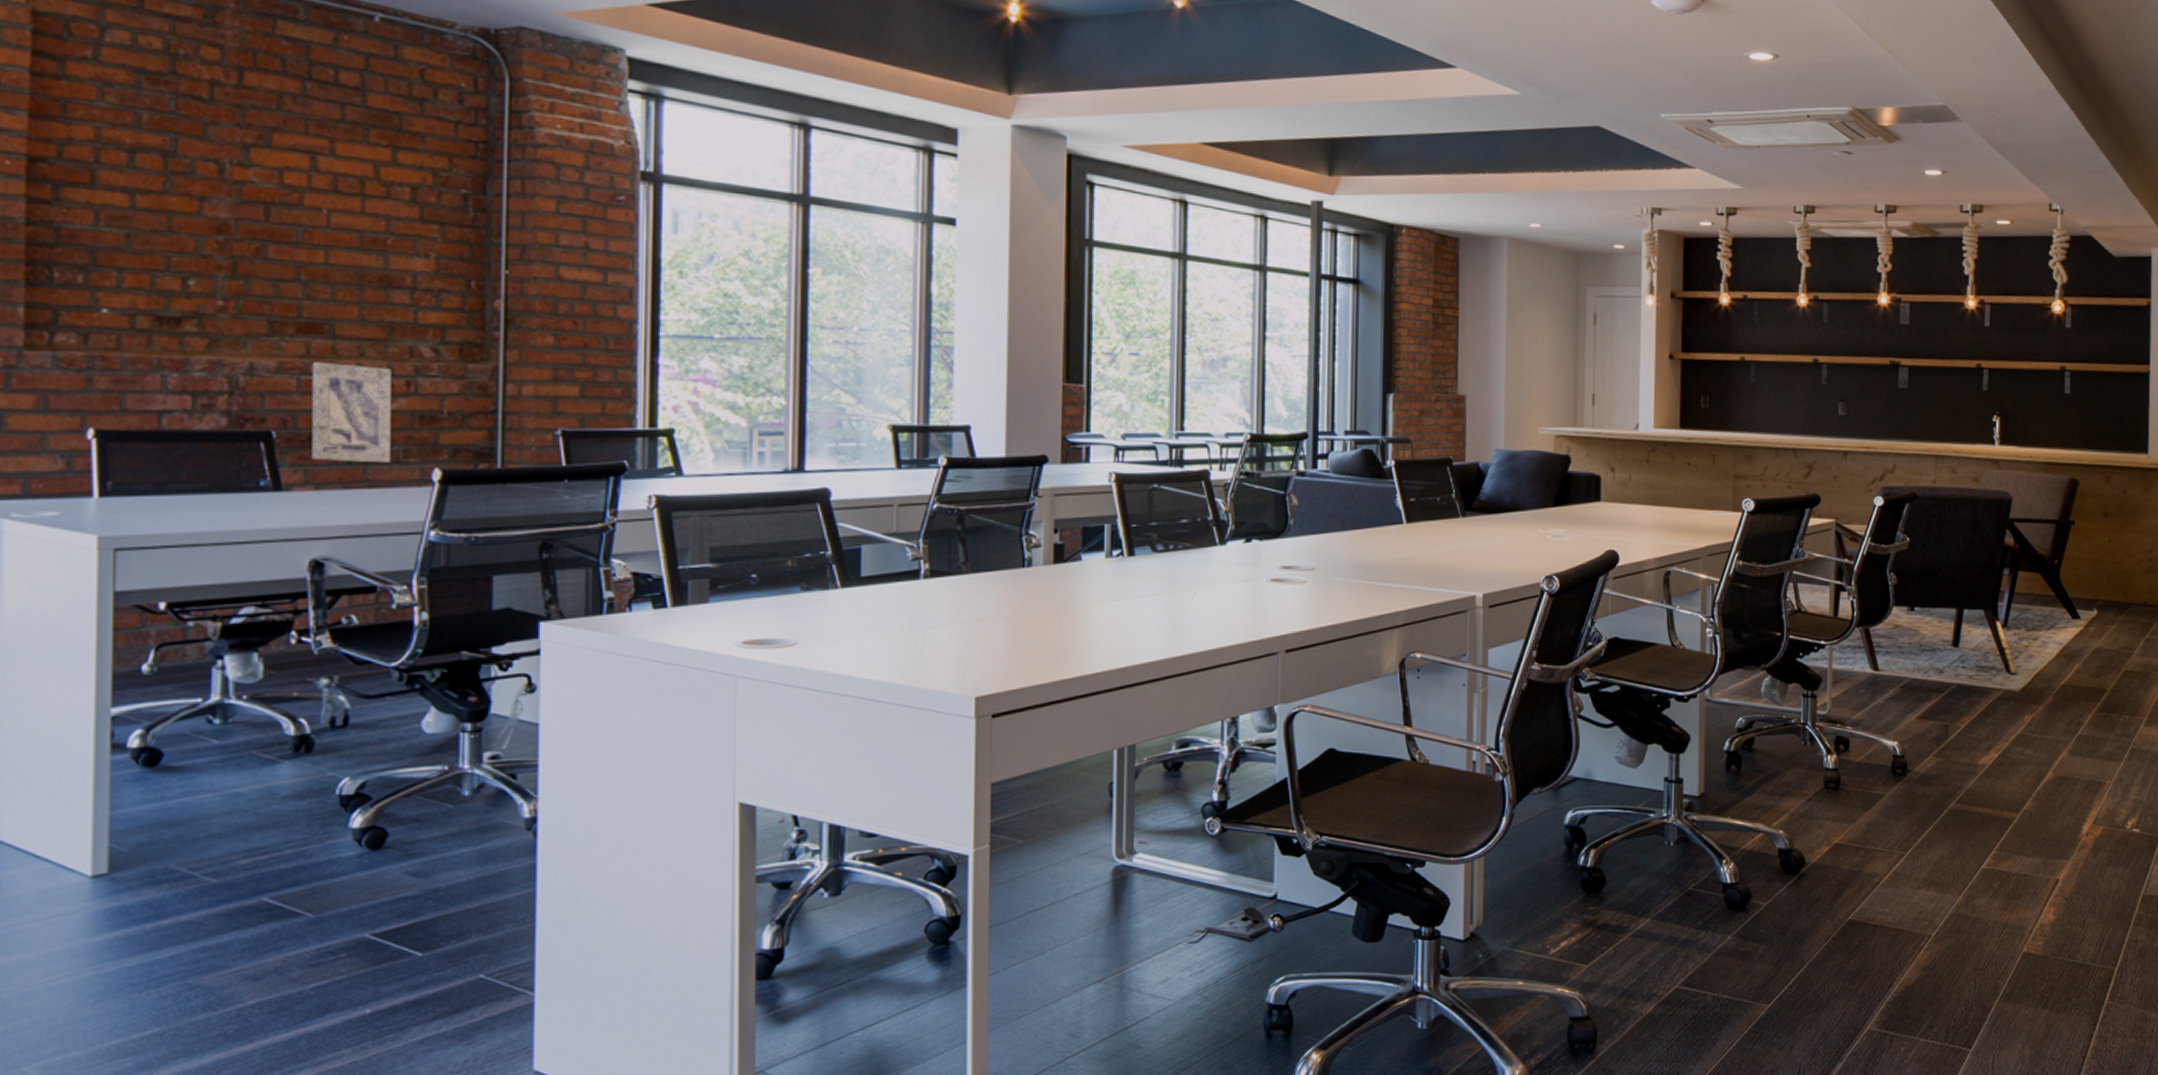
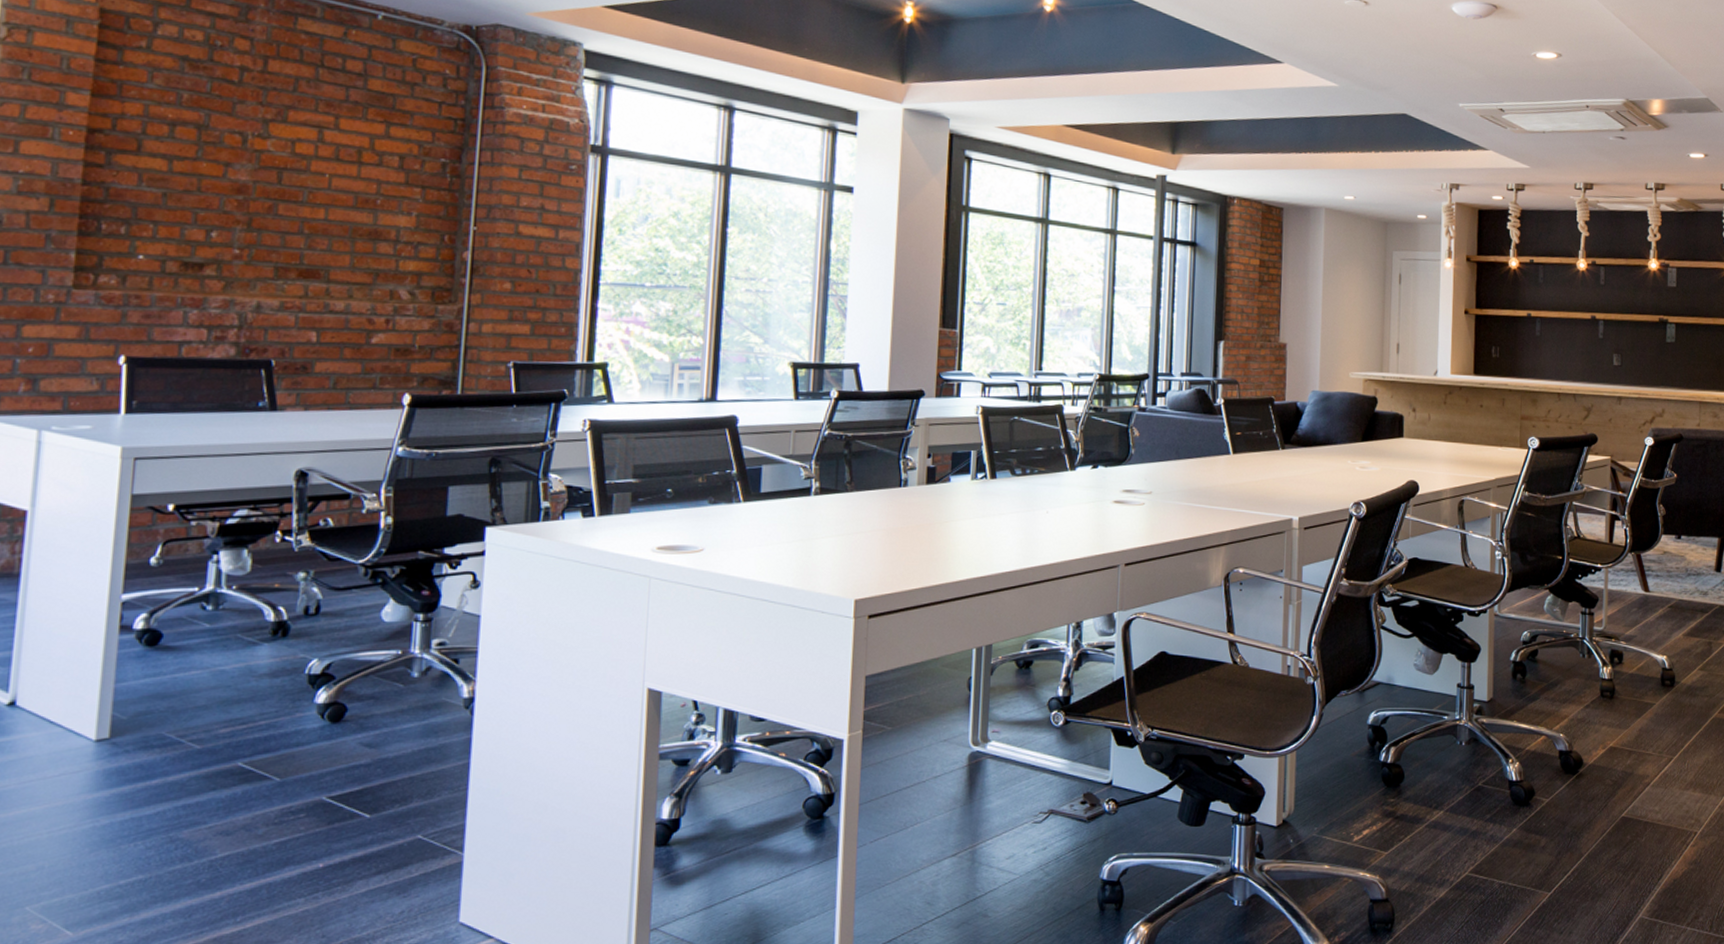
wall art: present [312,362,391,462] -> none [303,302,374,388]

